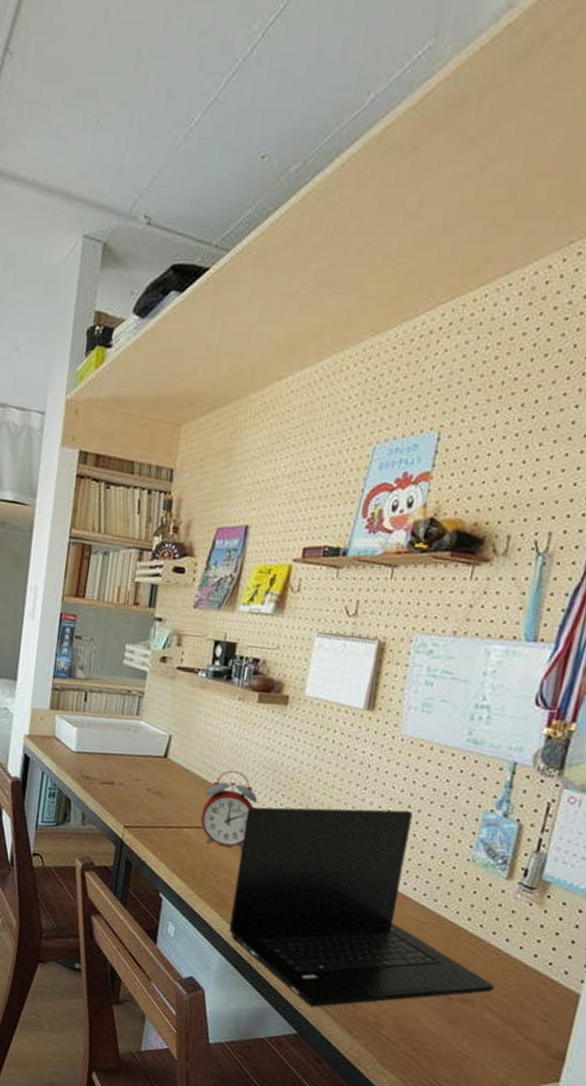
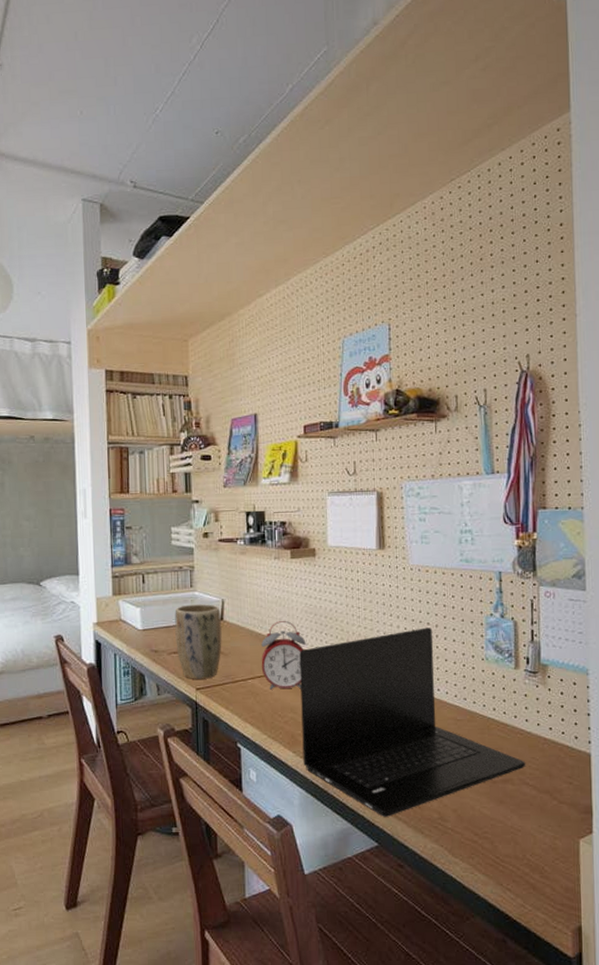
plant pot: none [110,733,166,818] -> present [175,604,222,679]

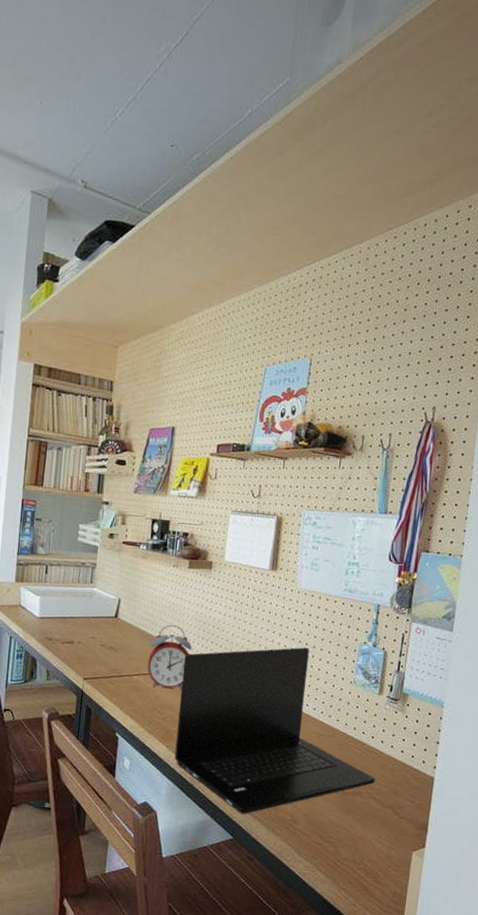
plant pot: present [175,604,222,679] -> none [70,599,116,671]

